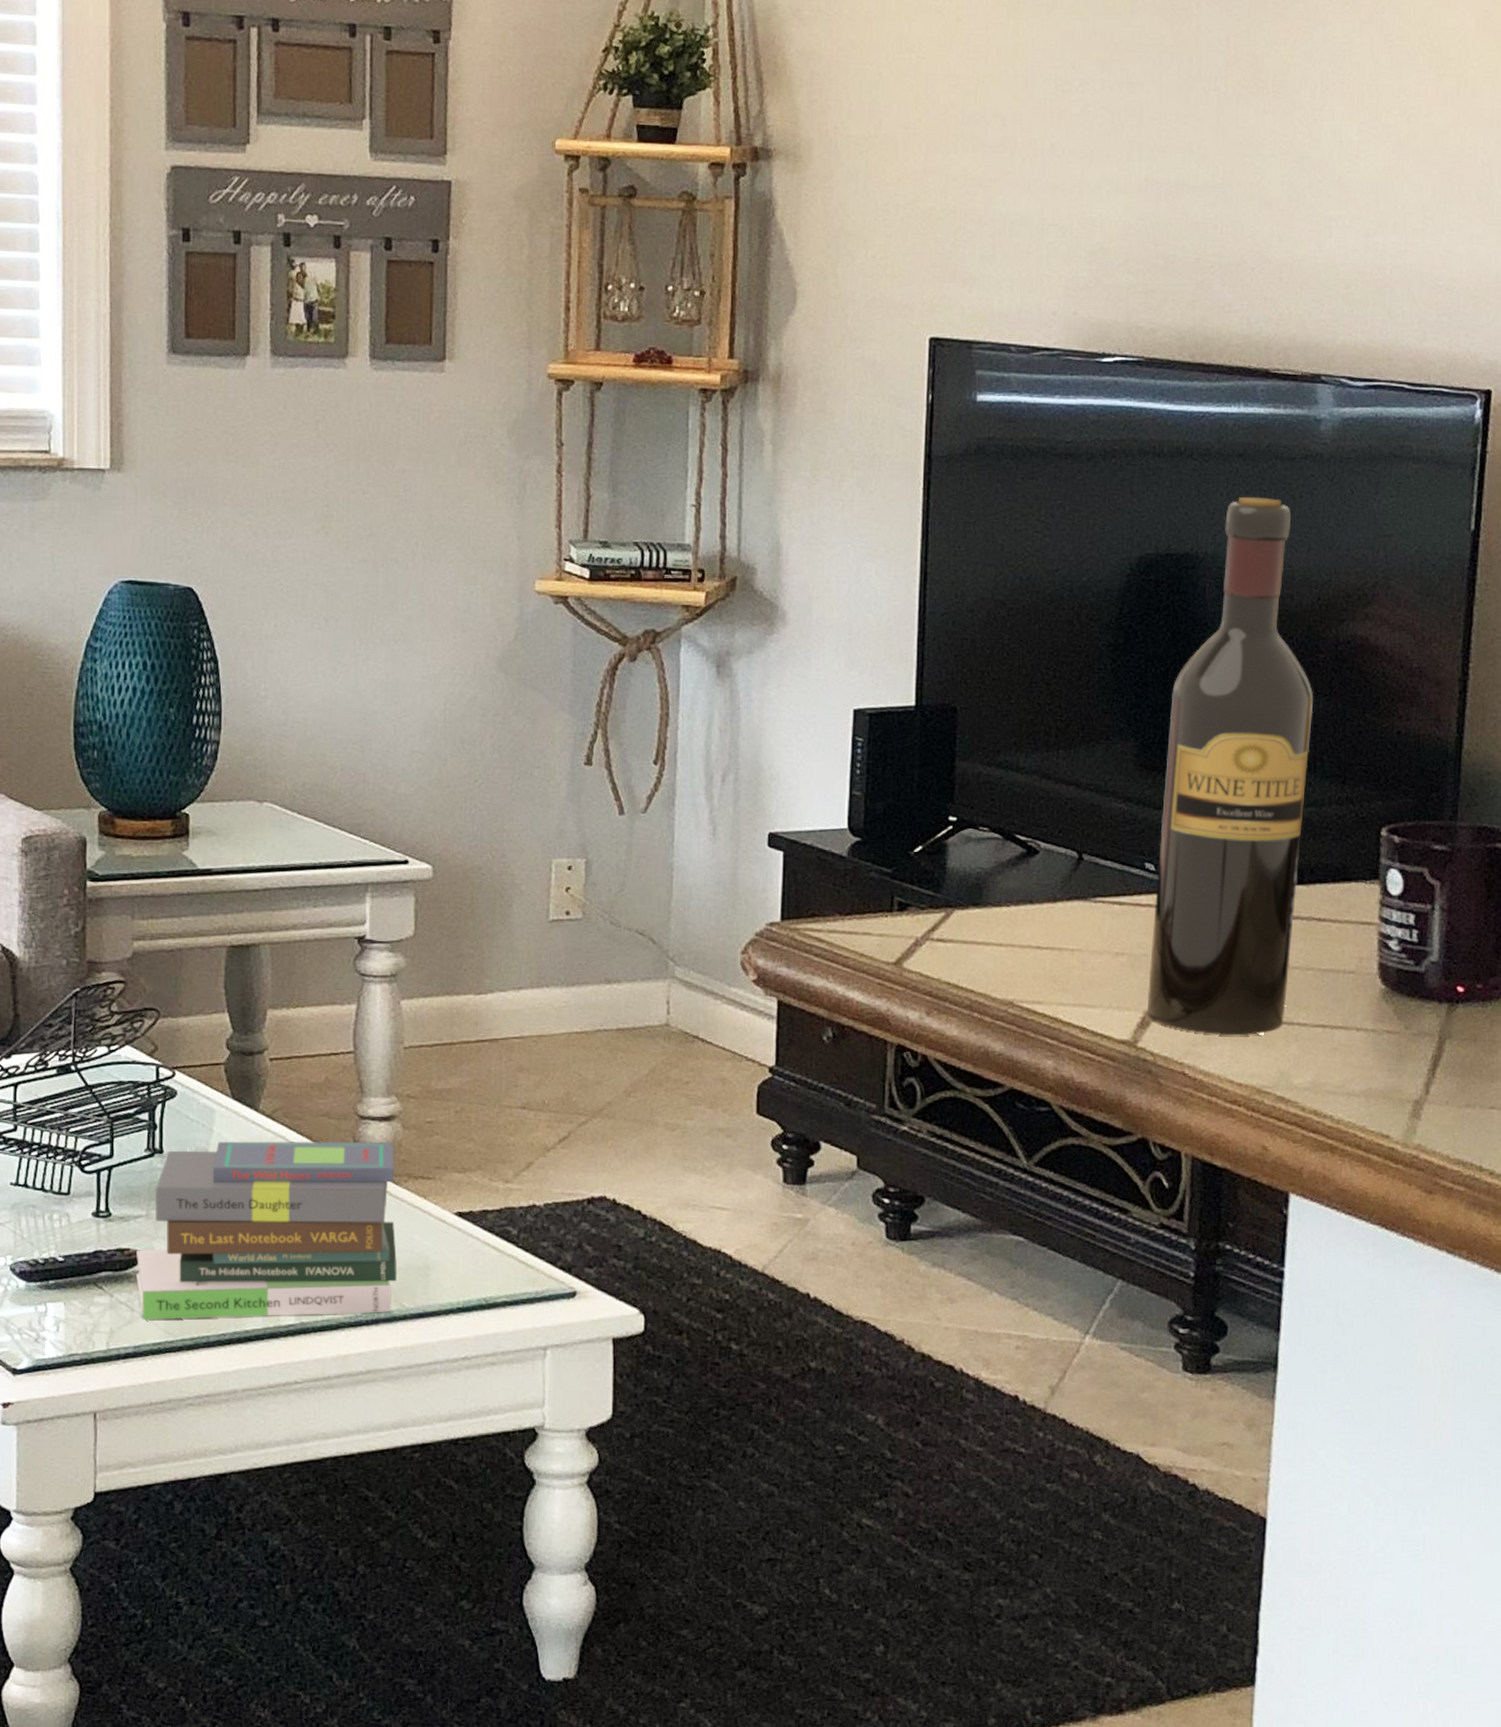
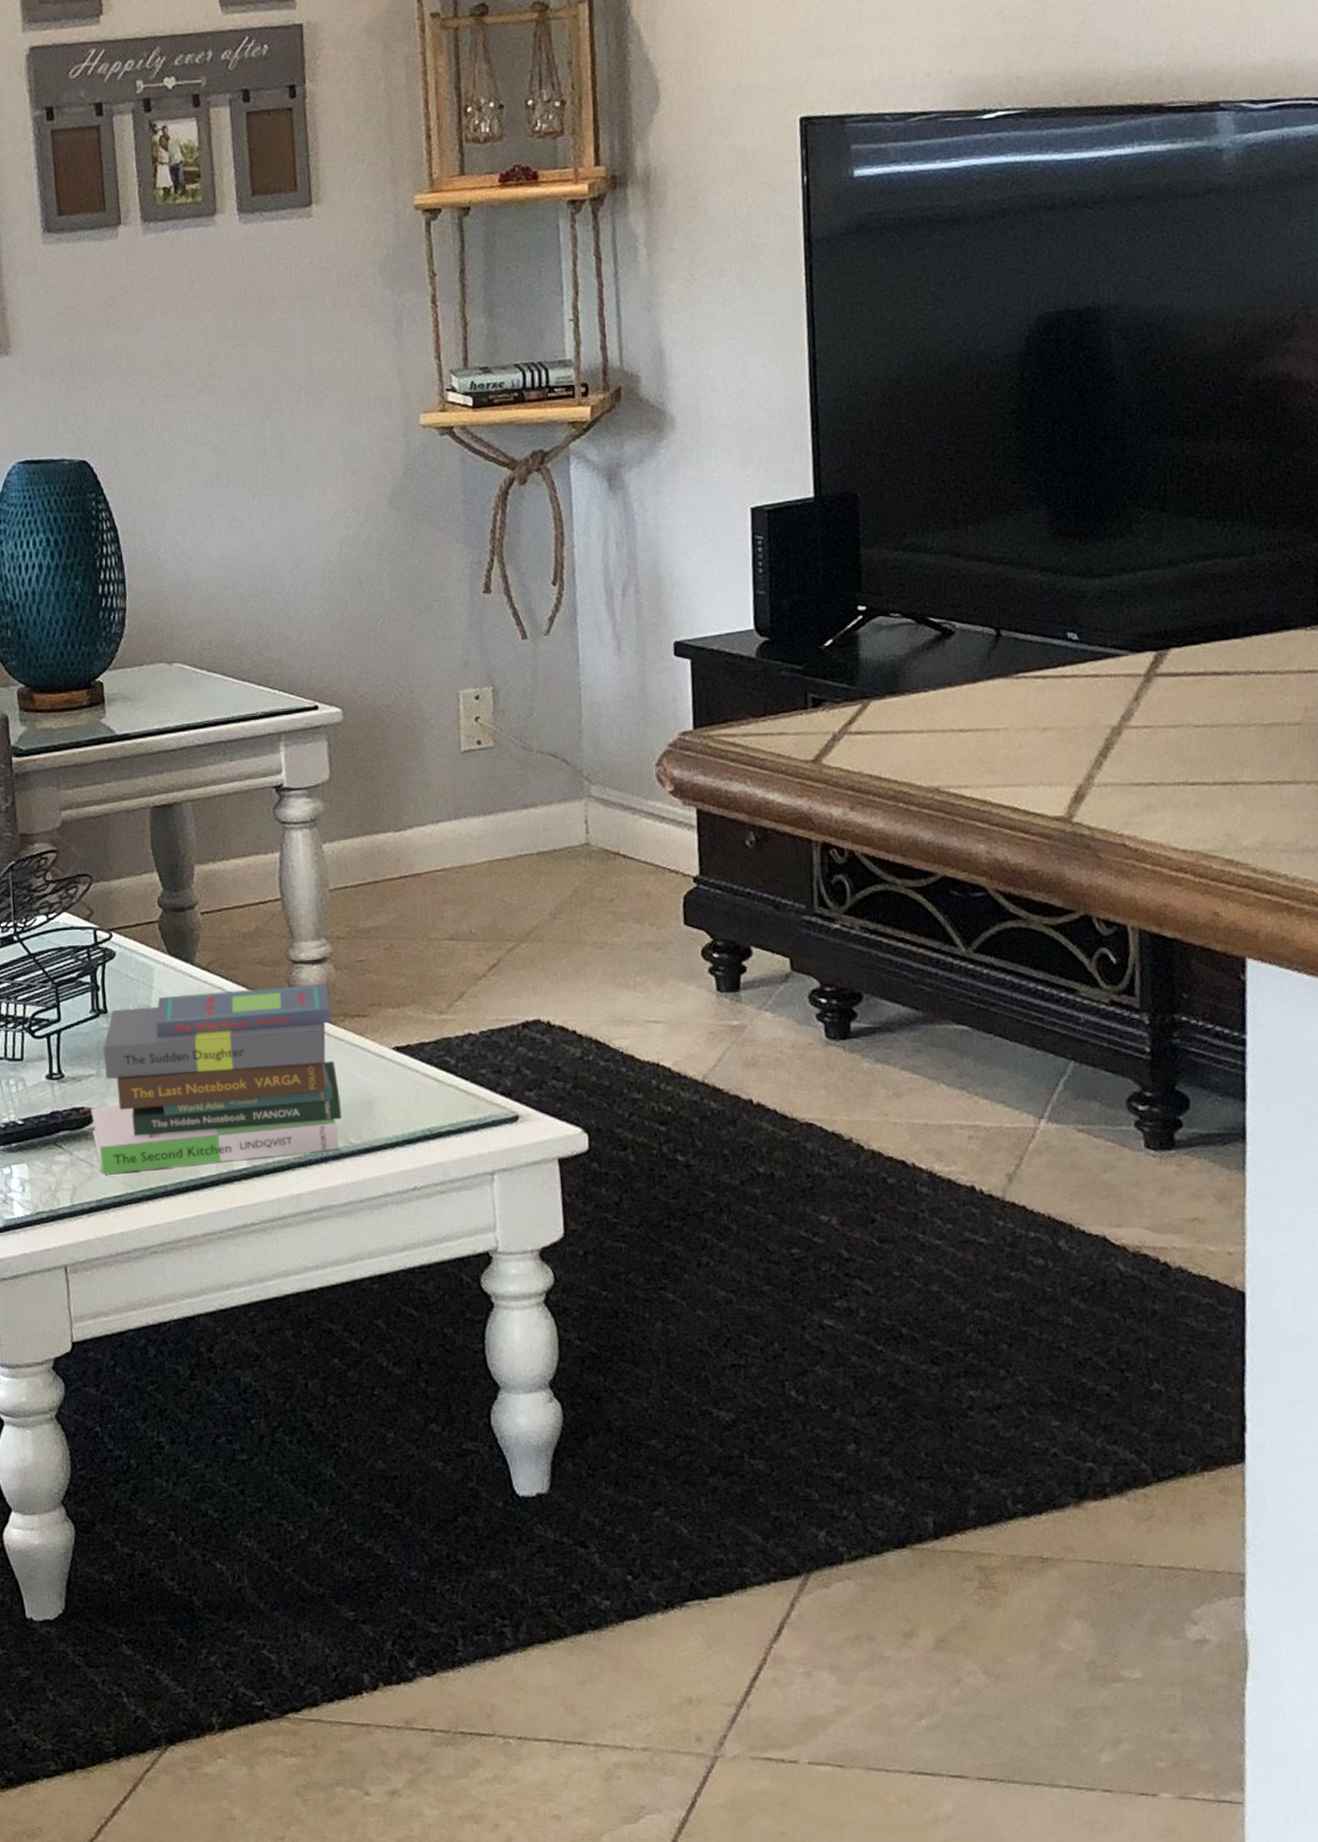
wine bottle: present [1147,496,1314,1036] -> none [1079,238,1237,803]

